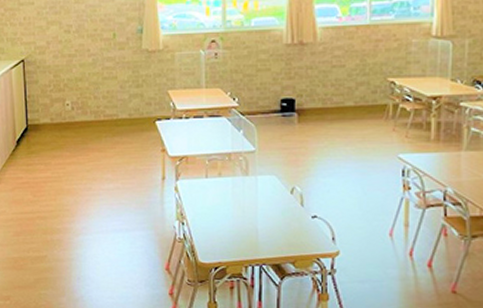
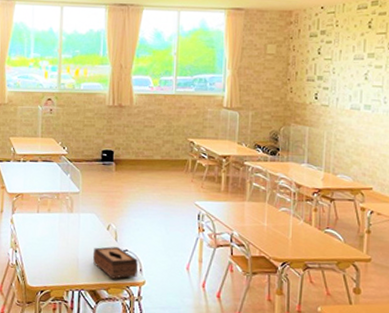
tissue box: none [274,213,329,250] -> present [92,246,138,279]

